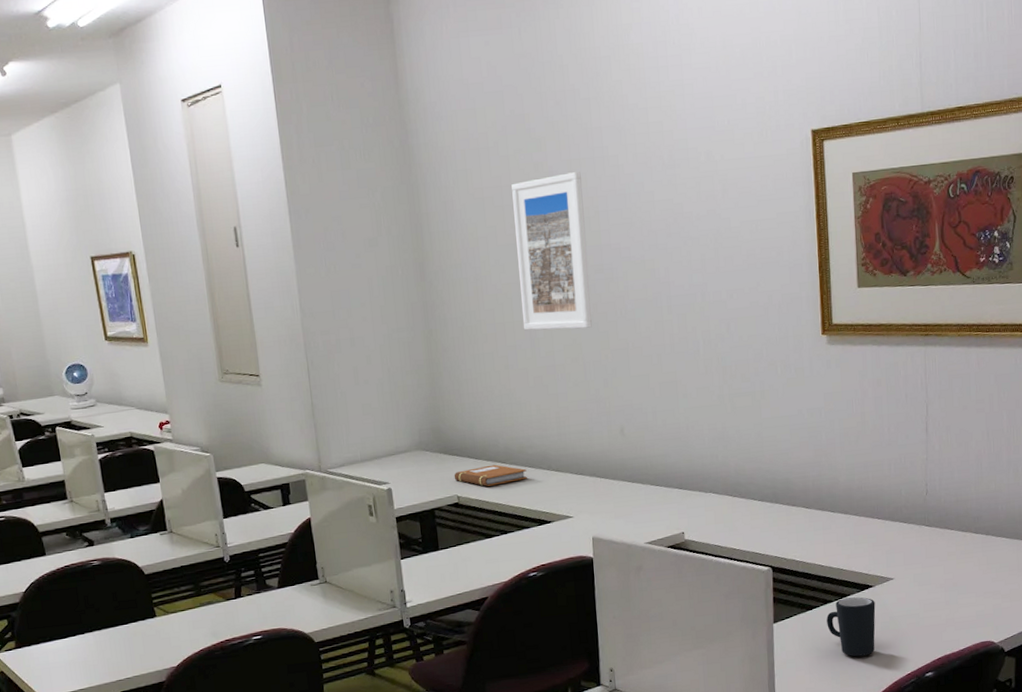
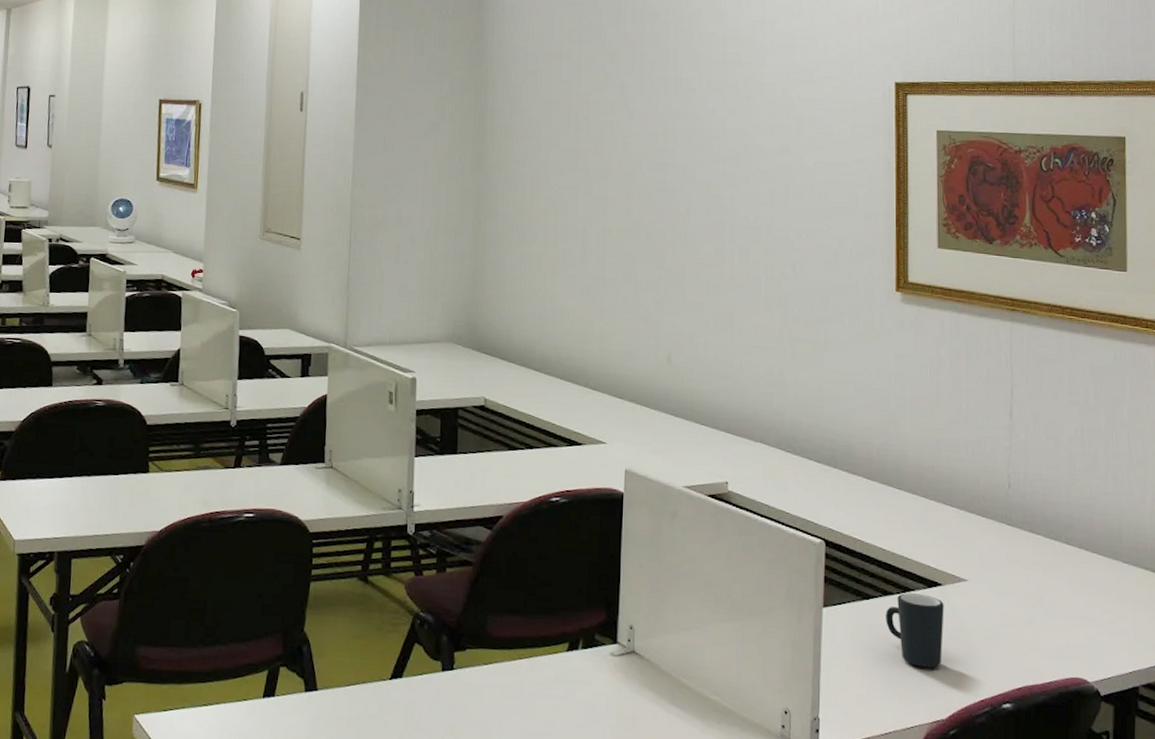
notebook: present [454,464,527,487] -> none [483,371,562,394]
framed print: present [511,172,592,331] -> none [576,88,652,245]

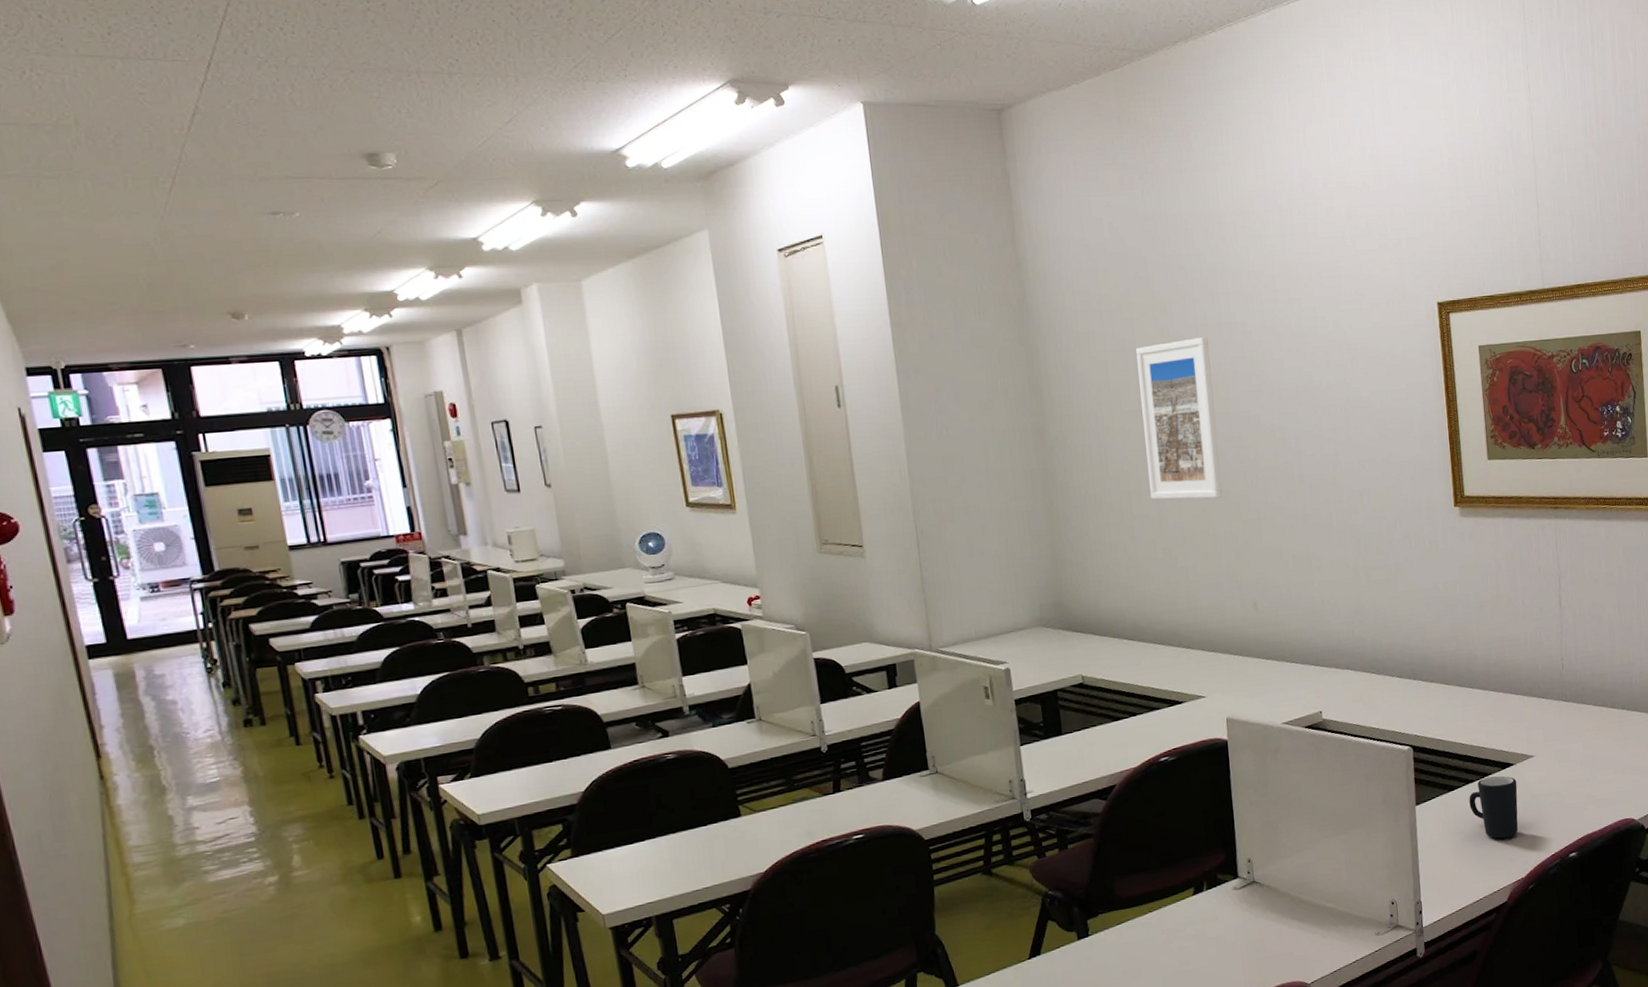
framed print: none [576,88,652,245] -> present [1136,337,1222,500]

